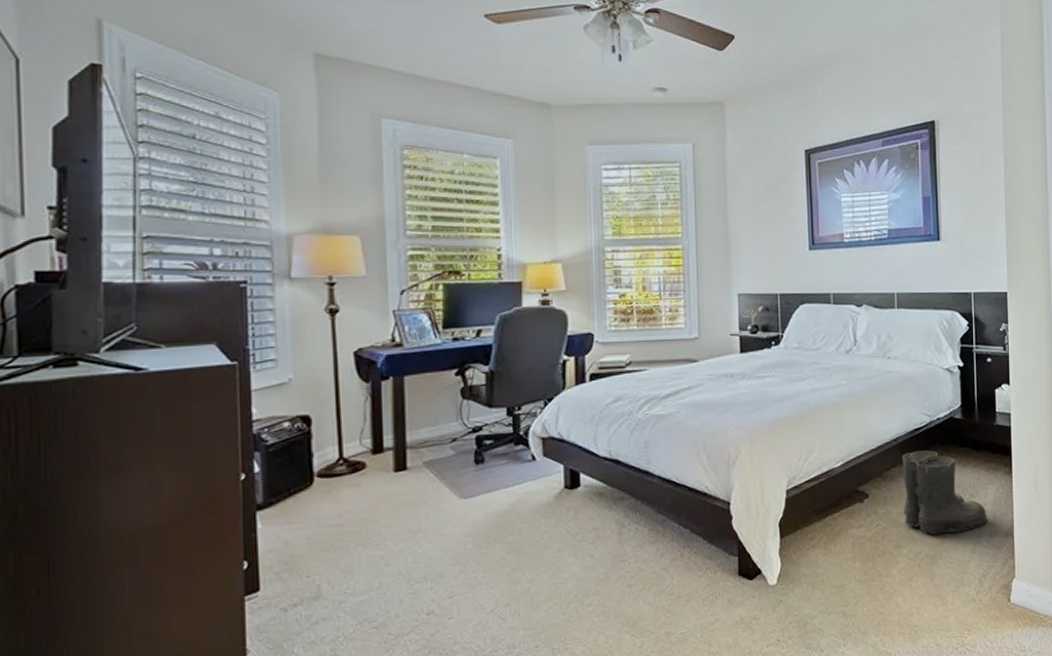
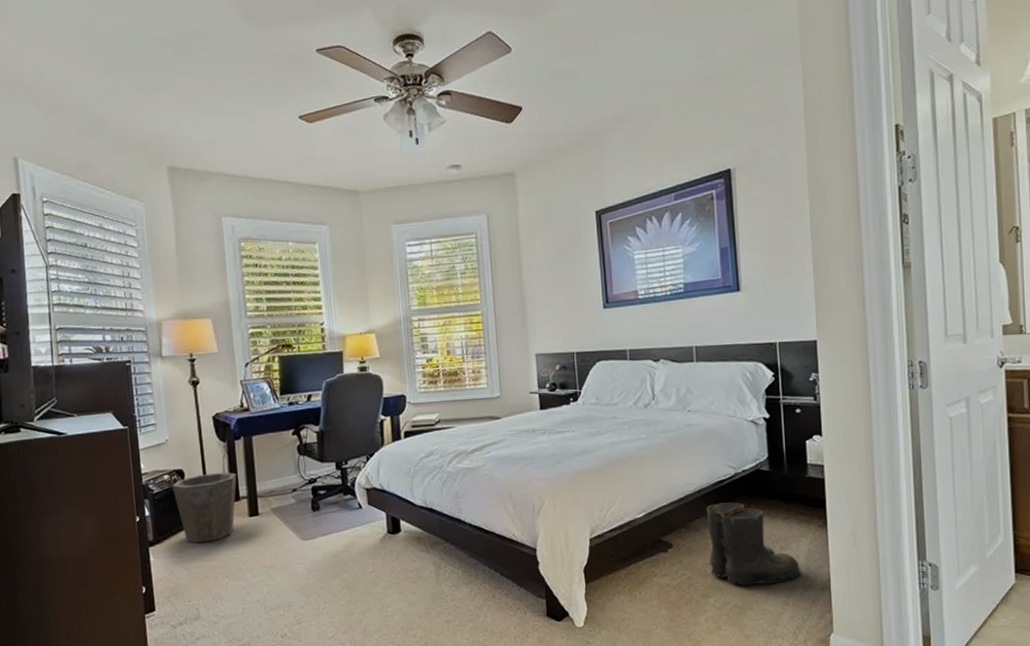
waste bin: none [294,418,381,505] -> present [172,472,237,543]

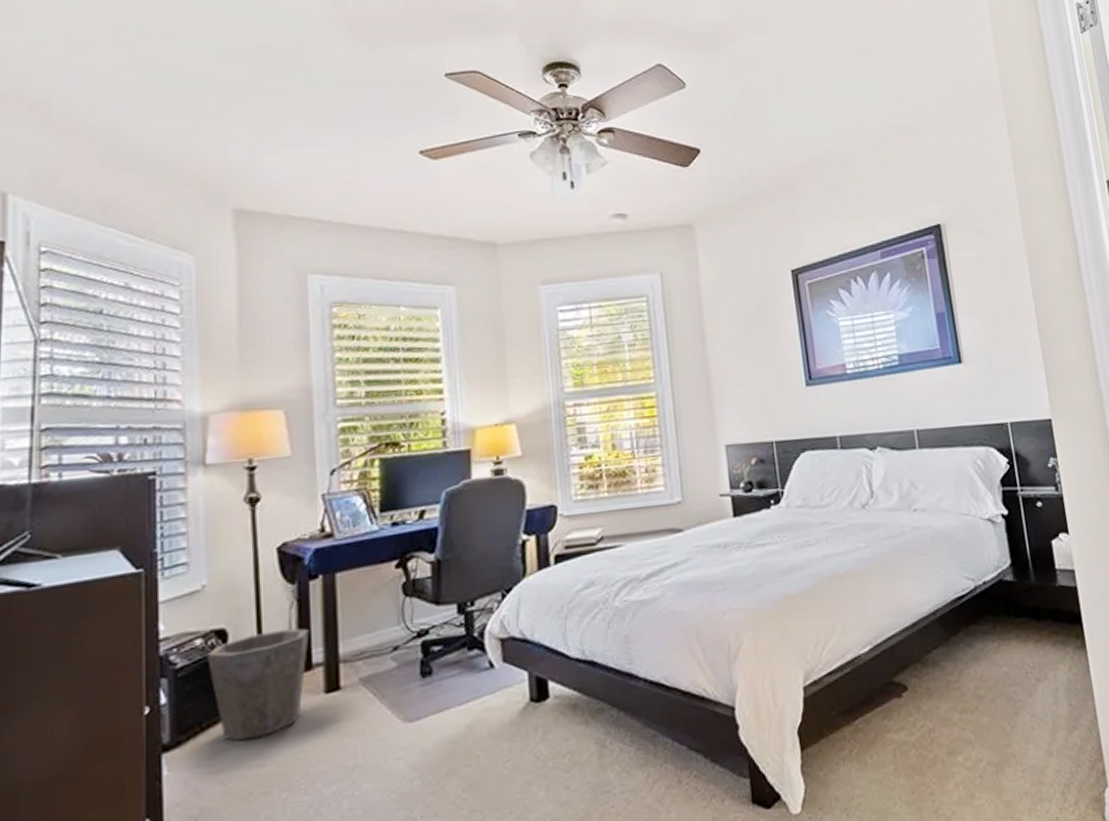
boots: present [706,502,802,586] -> none [944,623,1064,735]

